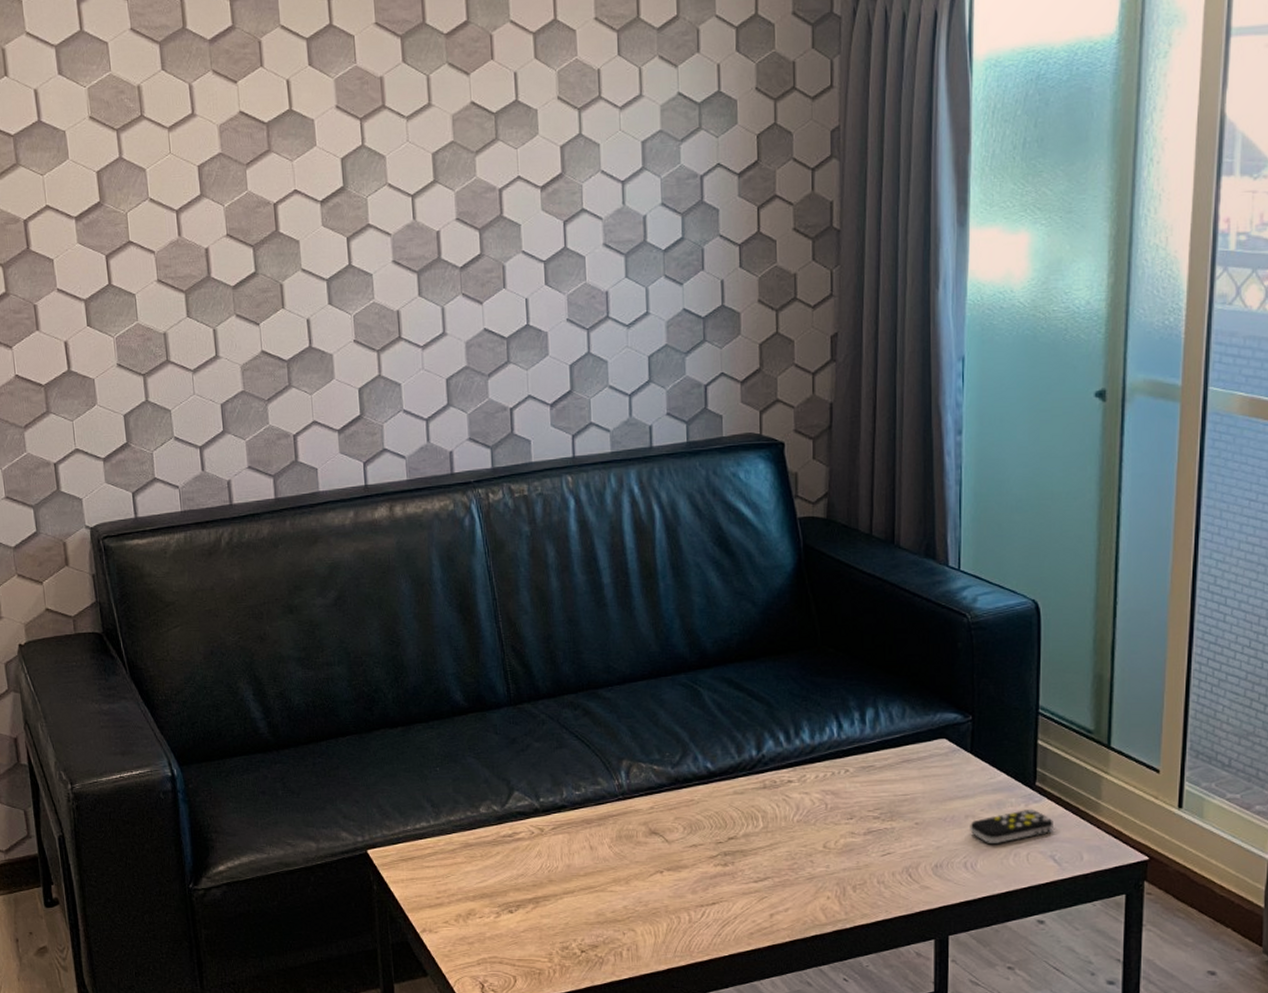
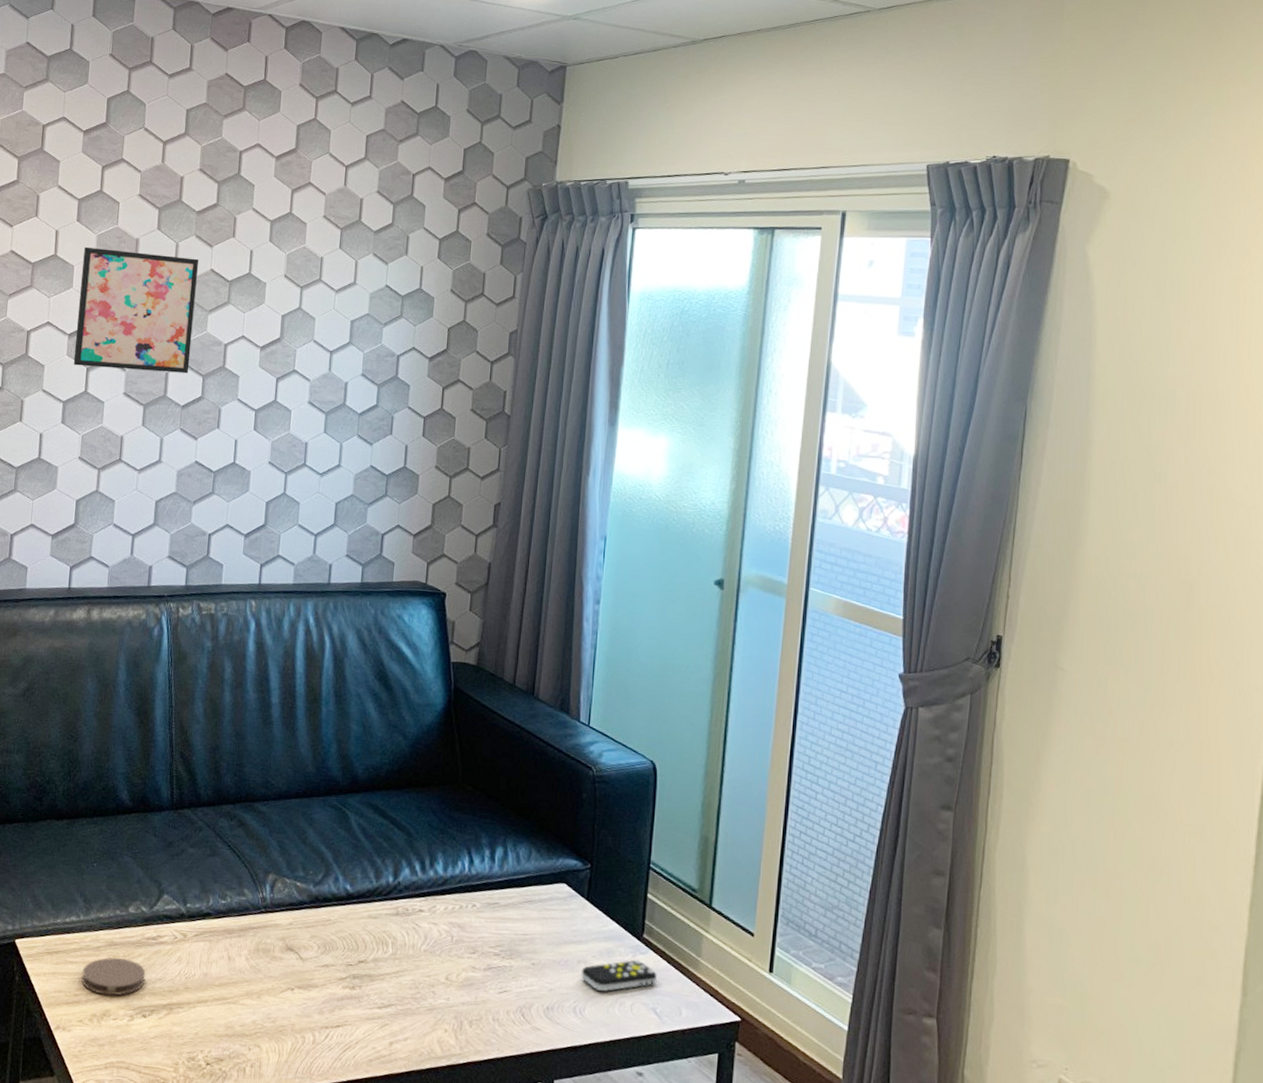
wall art: none [322,91,463,237] -> present [73,246,199,374]
coaster: none [440,857,507,895] -> present [81,957,146,996]

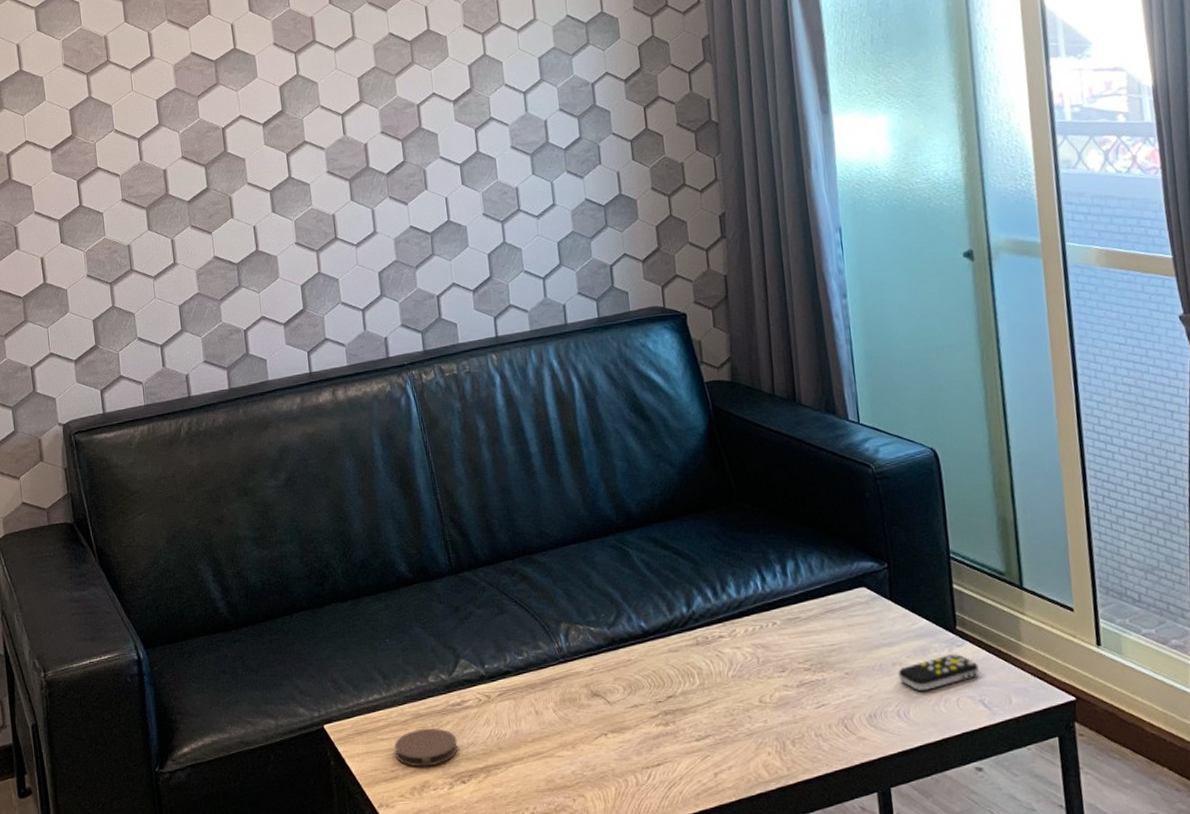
wall art: present [73,246,199,374] -> none [262,25,387,154]

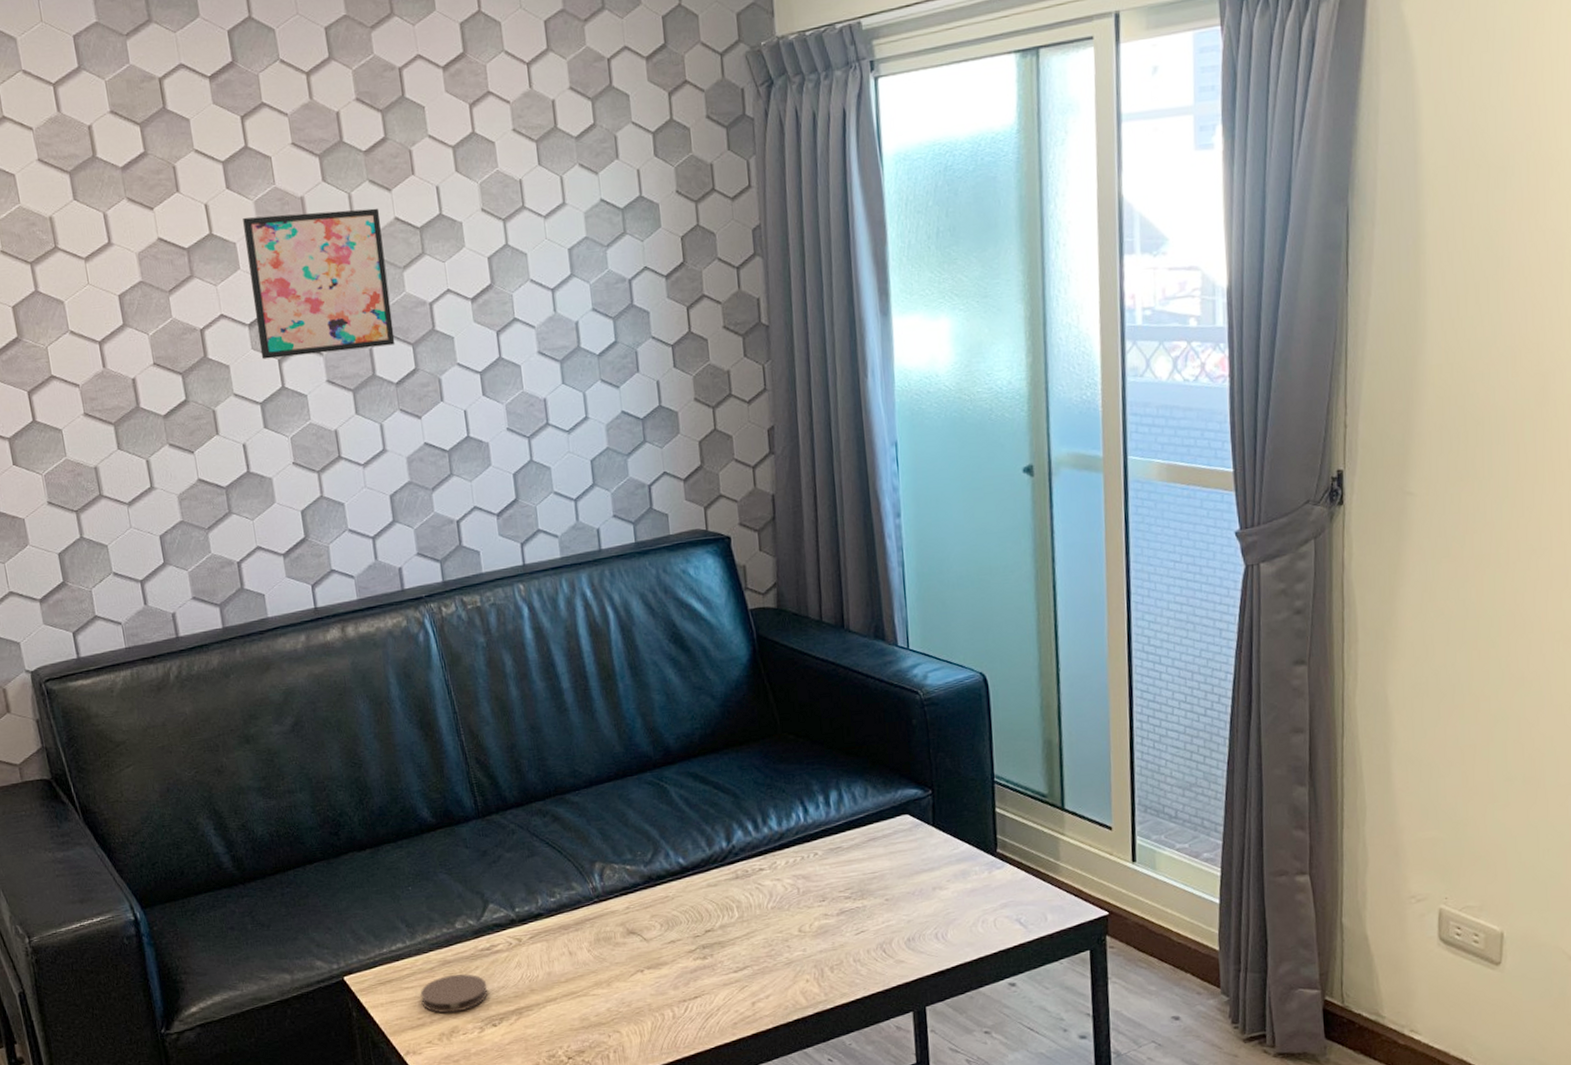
wall art: none [262,25,387,154] -> present [243,208,396,360]
remote control: present [898,653,979,691] -> none [938,875,1017,914]

